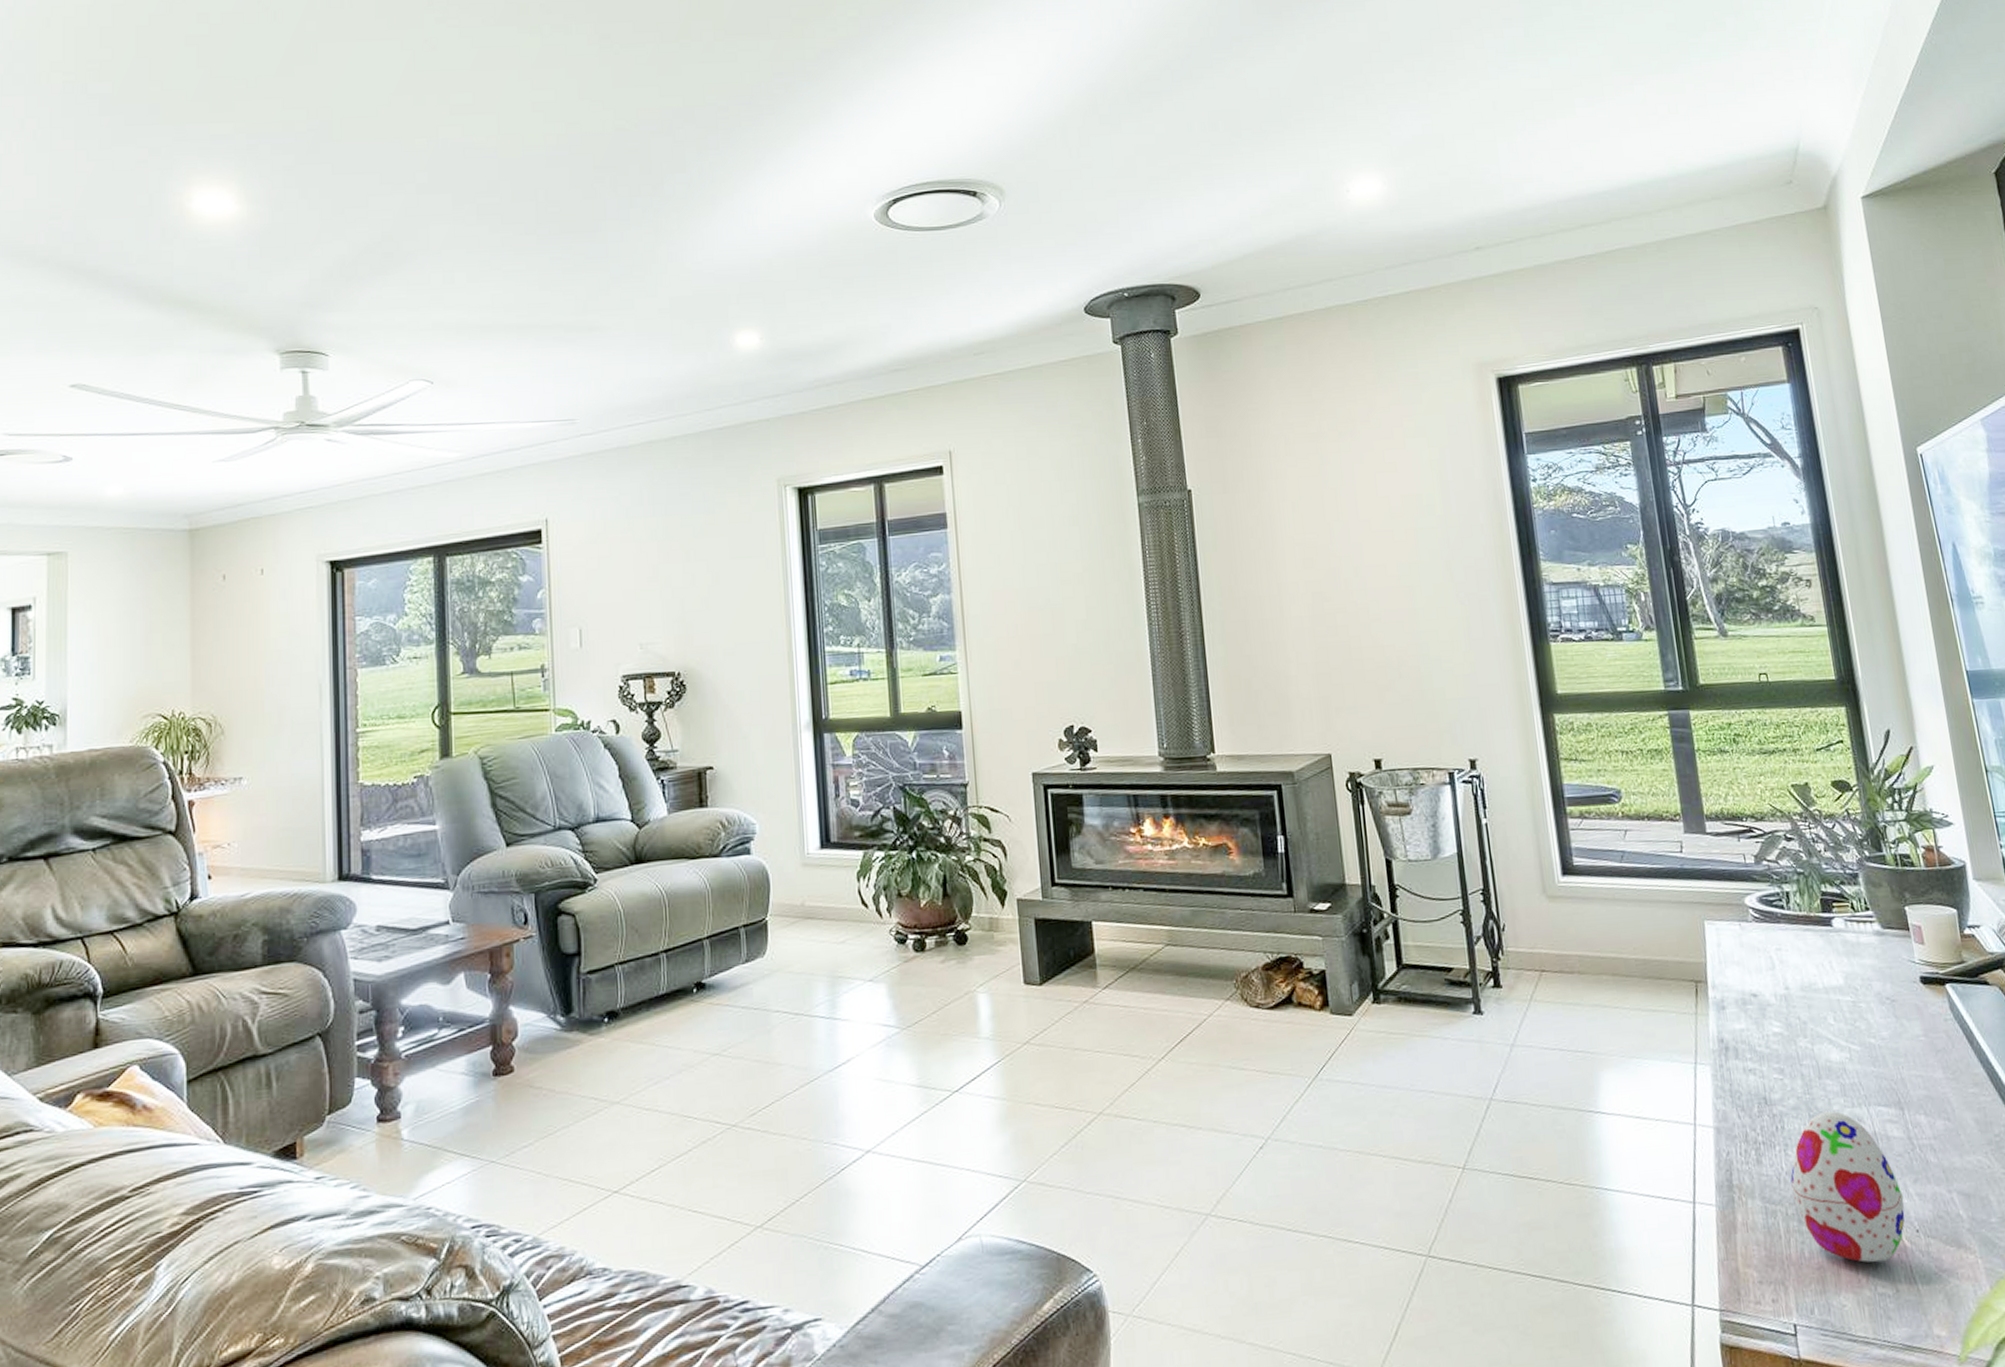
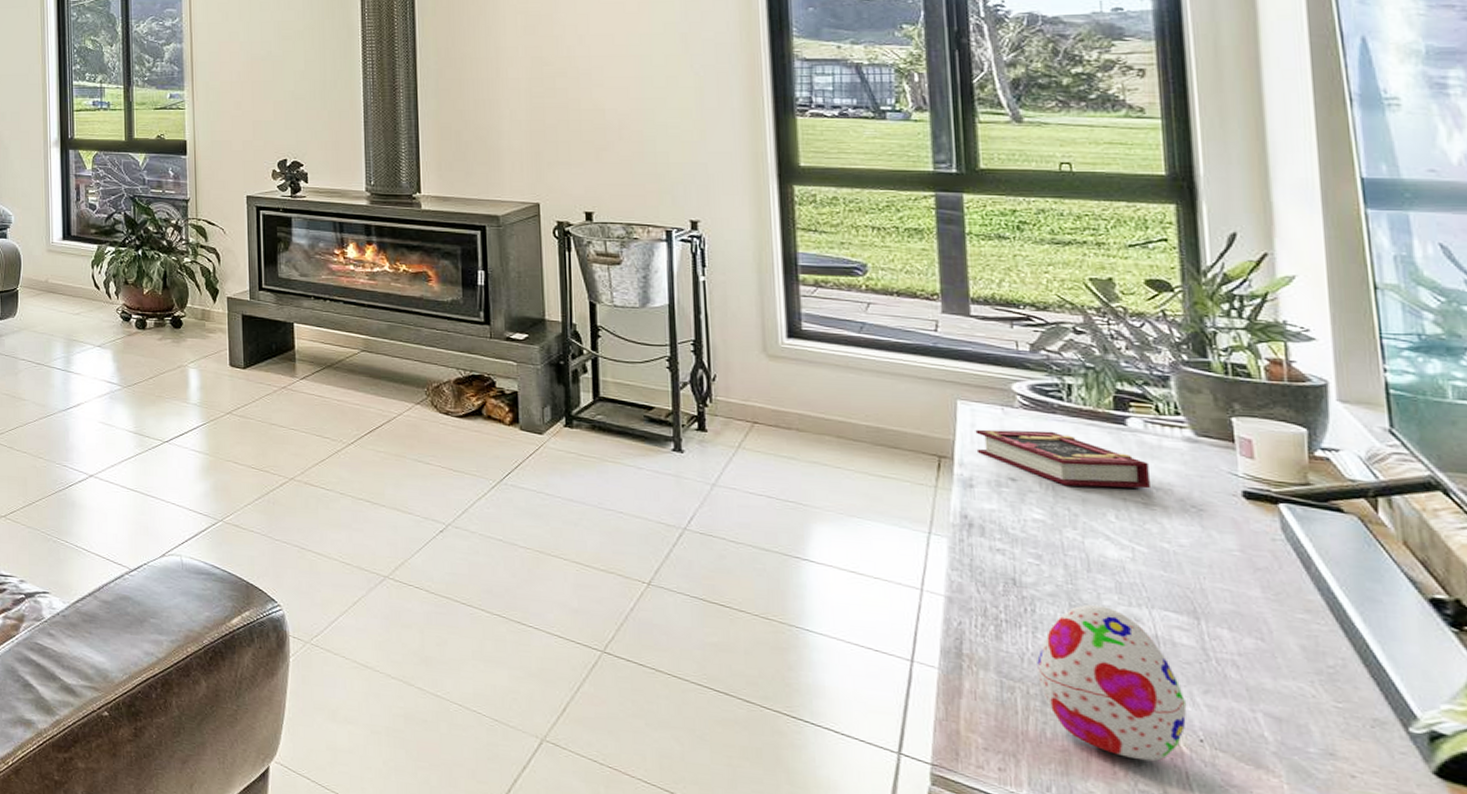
book: none [1721,941,1856,994] -> present [975,429,1150,489]

